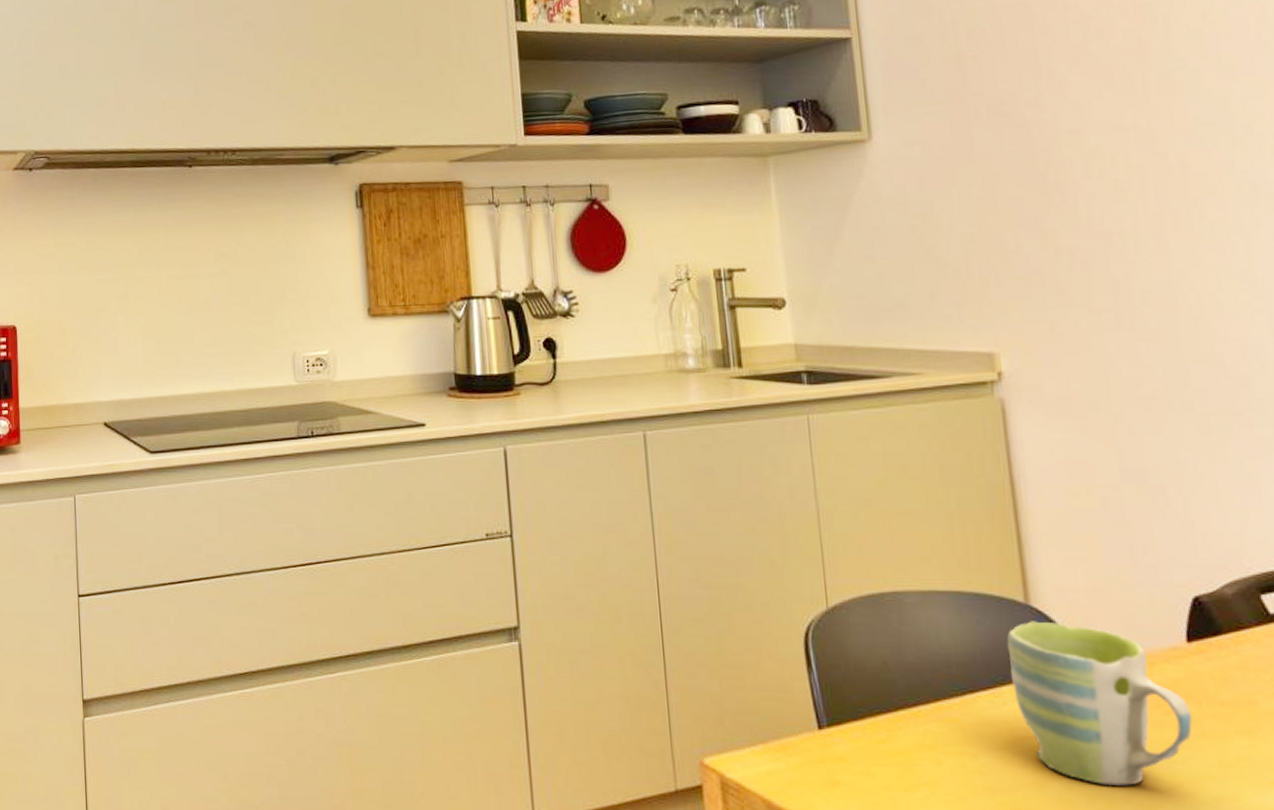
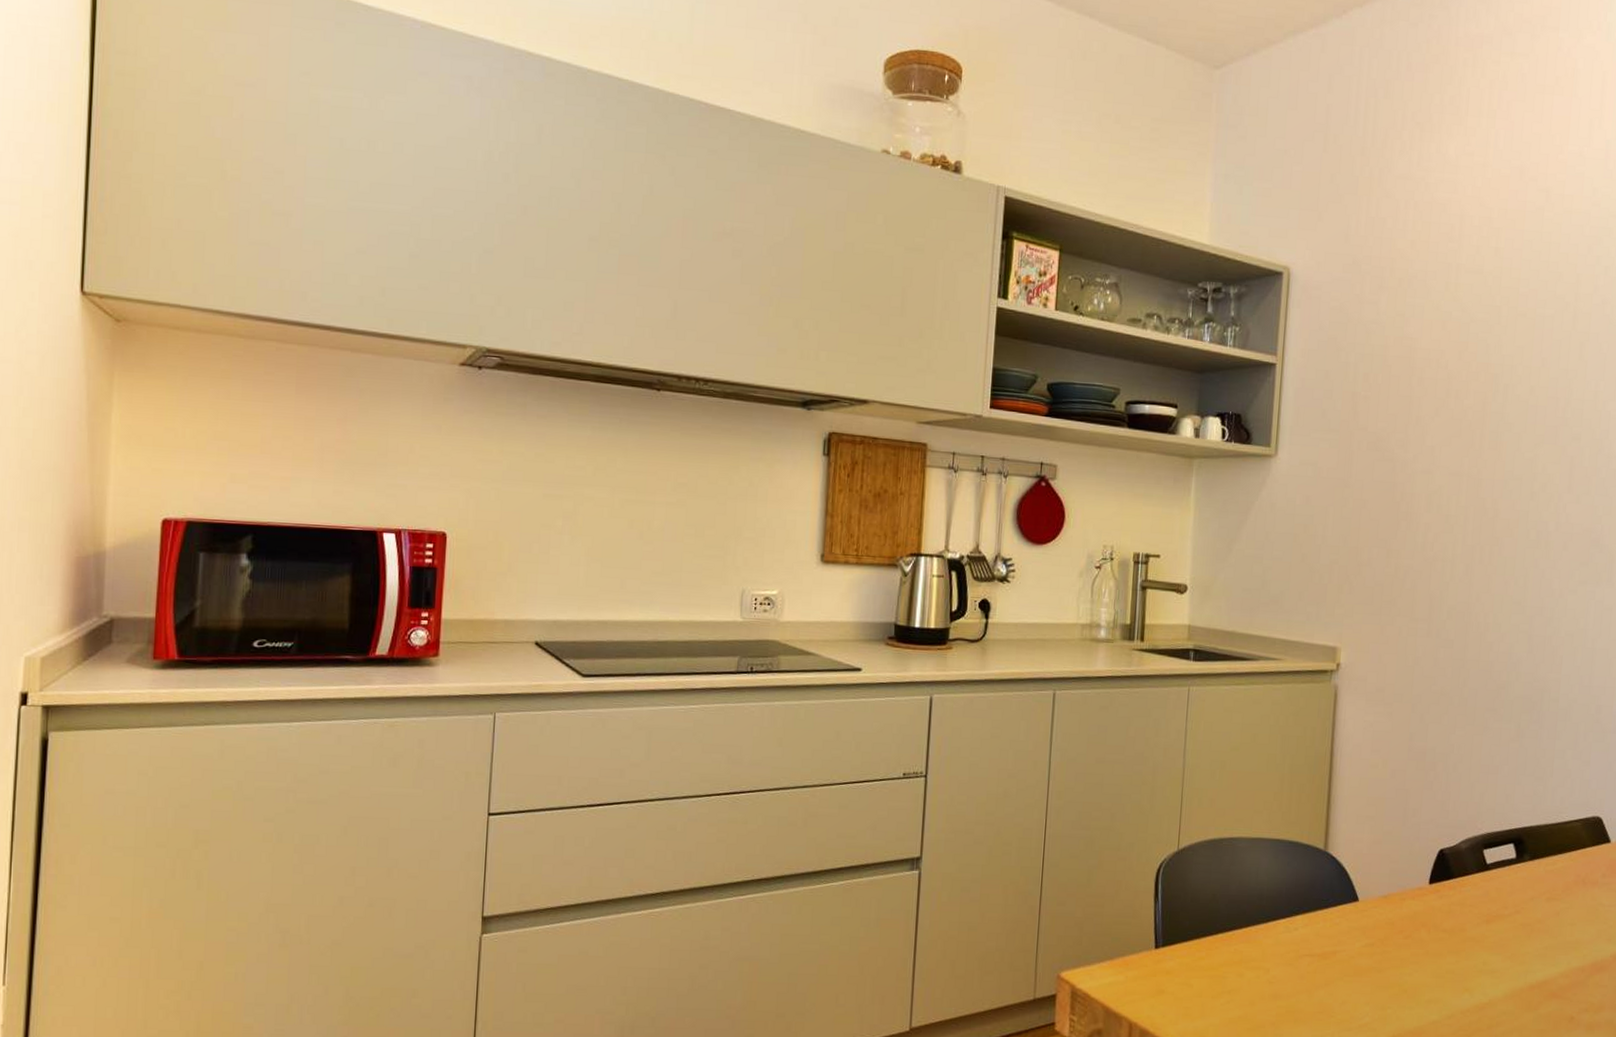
mug: present [1007,621,1193,787] -> none [1304,864,1422,993]

